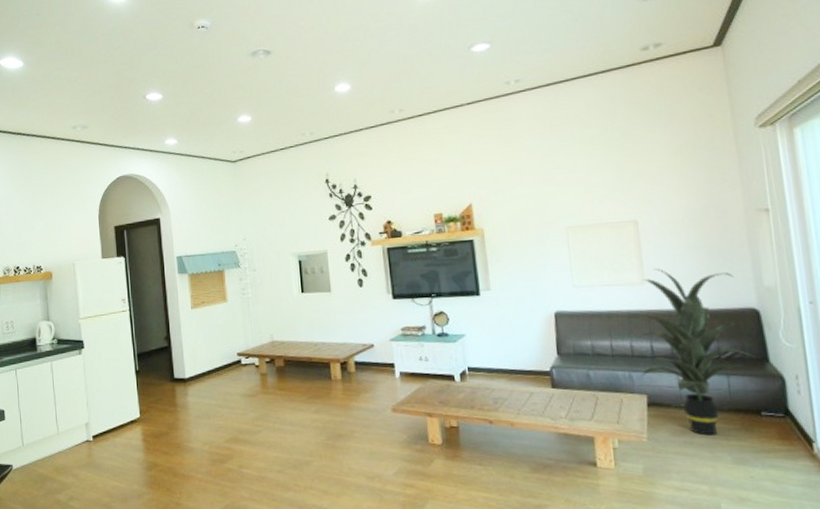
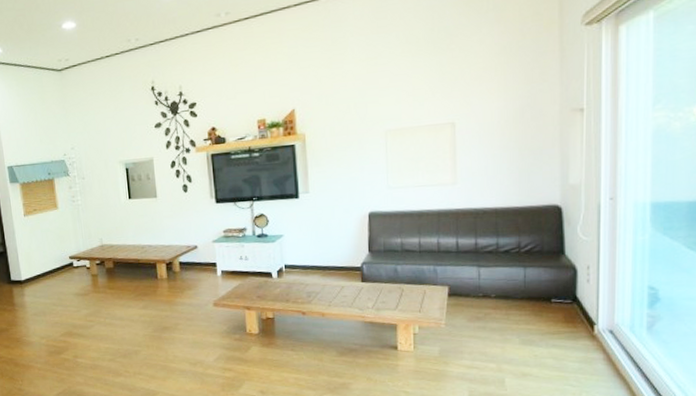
indoor plant: present [627,268,755,436] -> none [437,169,552,321]

